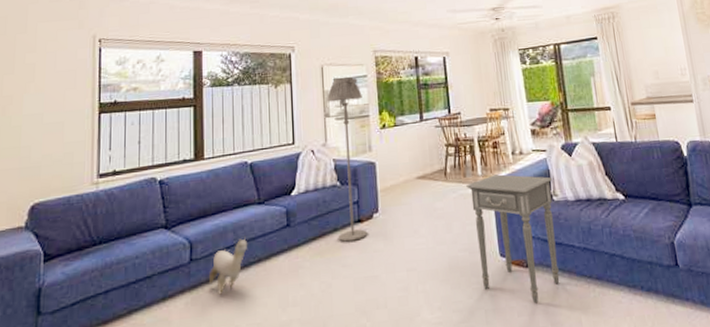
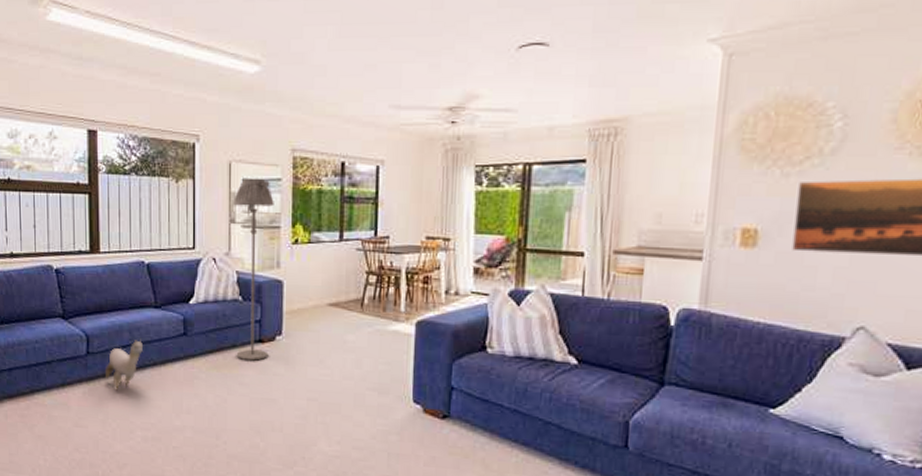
side table: present [466,174,560,304] -> none [385,314,491,457]

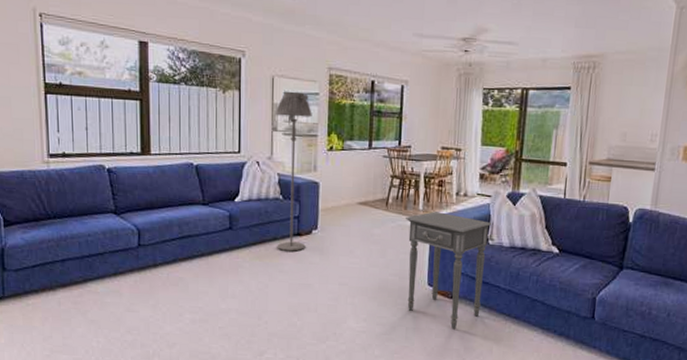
plush toy: present [104,339,144,391] -> none [155,232,192,279]
side table: none [385,314,491,457] -> present [406,211,492,330]

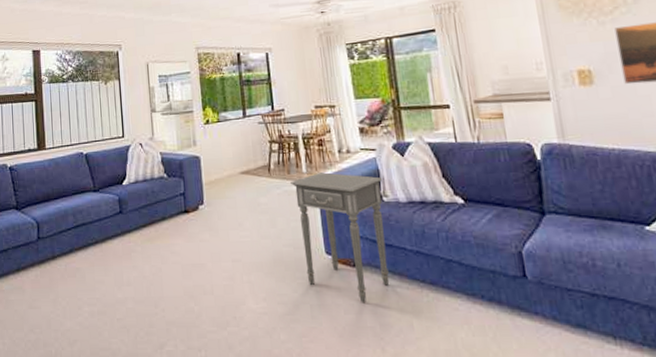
floor lamp: present [276,91,312,252] -> none [153,73,194,230]

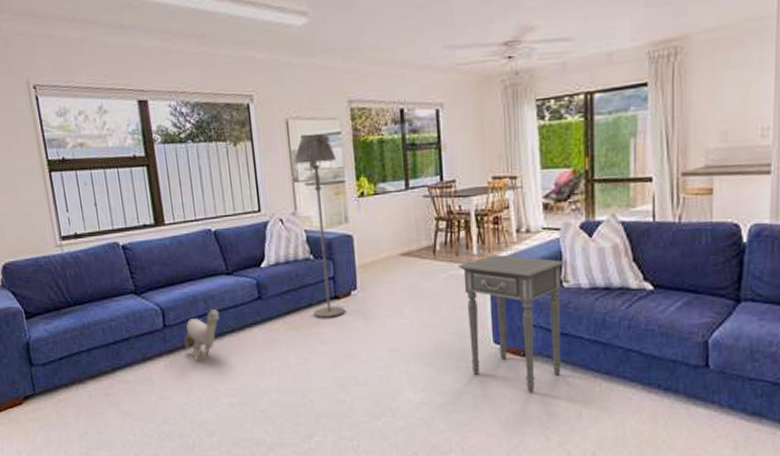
plush toy: none [53,220,86,270] -> present [183,307,220,360]
floor lamp: none [153,73,194,230] -> present [294,133,346,318]

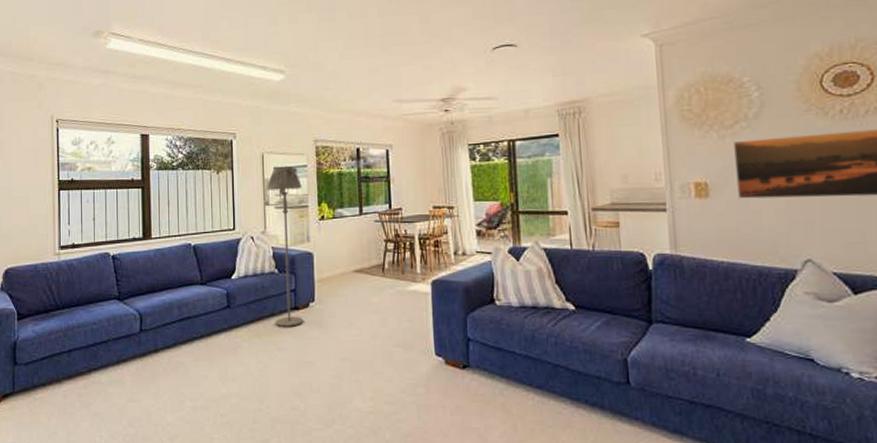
plush toy: present [183,307,220,360] -> none [156,314,192,364]
side table: present [458,254,565,393] -> none [404,274,497,405]

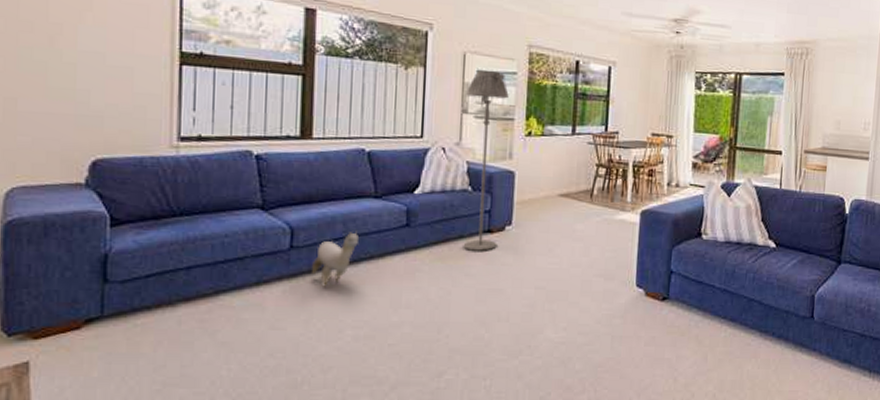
plush toy: none [156,314,192,364] -> present [311,230,360,287]

